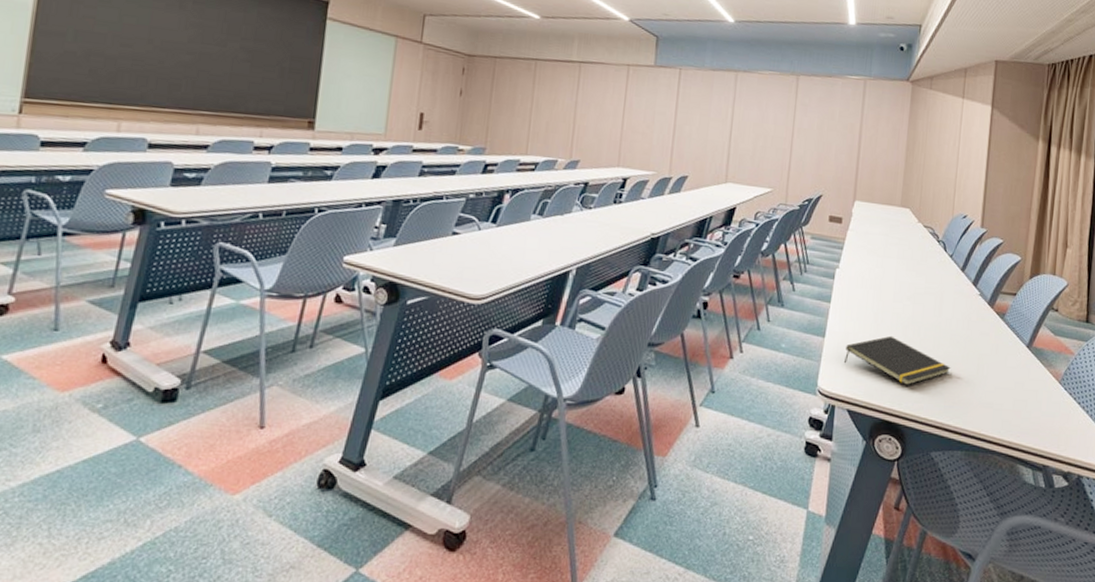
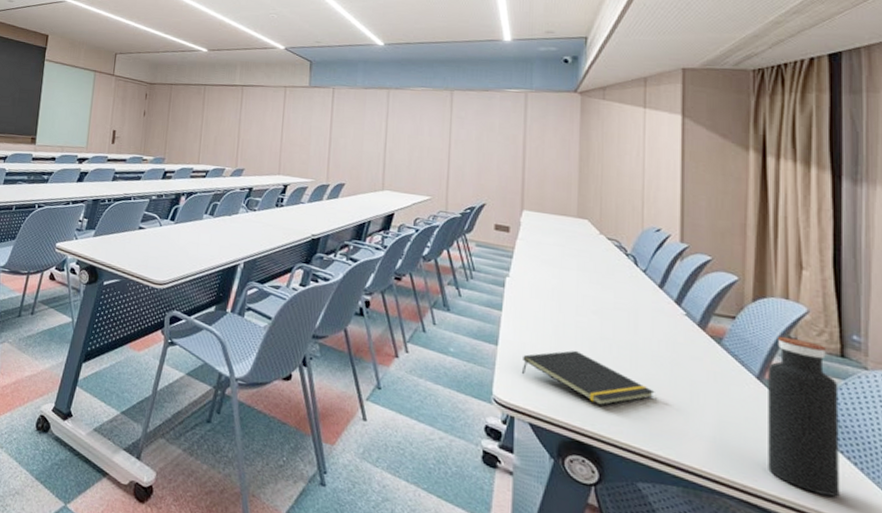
water bottle: none [1028,308,1082,441] -> present [768,335,840,497]

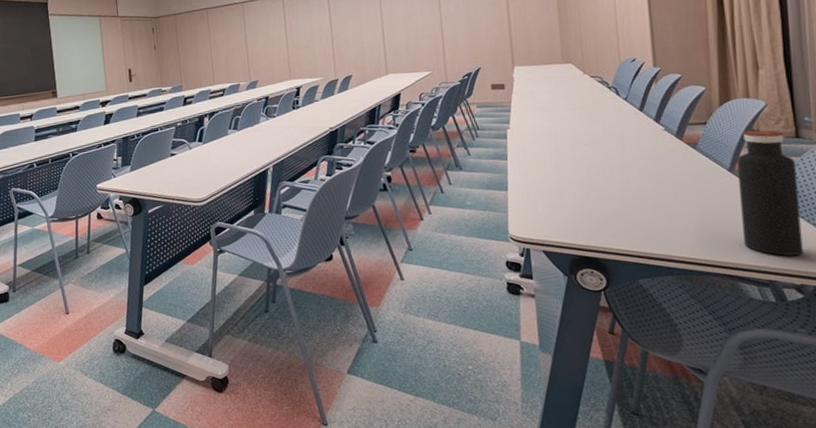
notepad: present [521,350,655,406] -> none [530,180,645,224]

